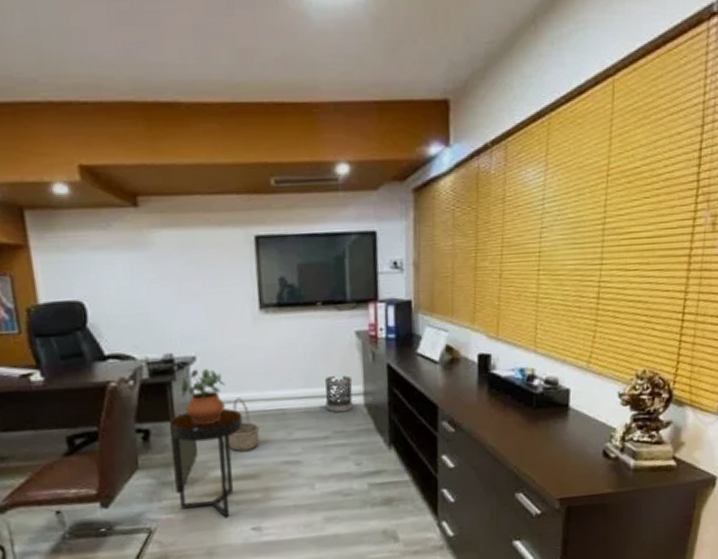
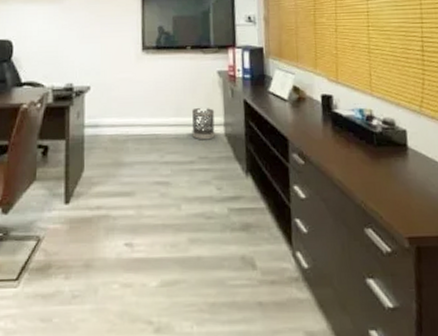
side table: present [170,408,244,518] -> none [65,131,124,232]
potted plant: present [181,368,227,426] -> none [77,96,112,145]
basket: present [228,398,260,452] -> none [110,123,137,171]

